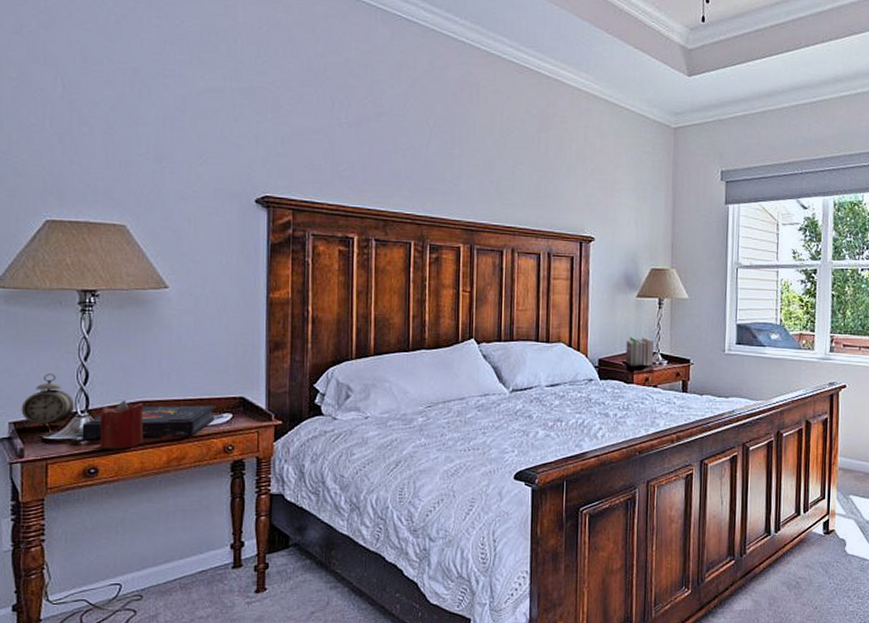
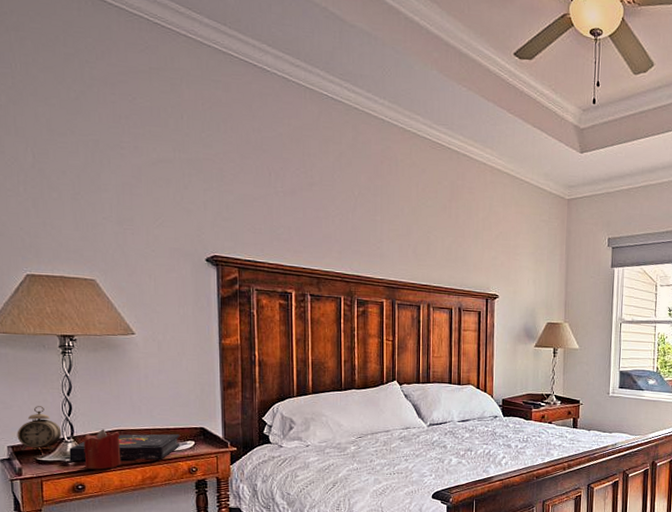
books: present [625,335,654,367] -> none [525,380,549,406]

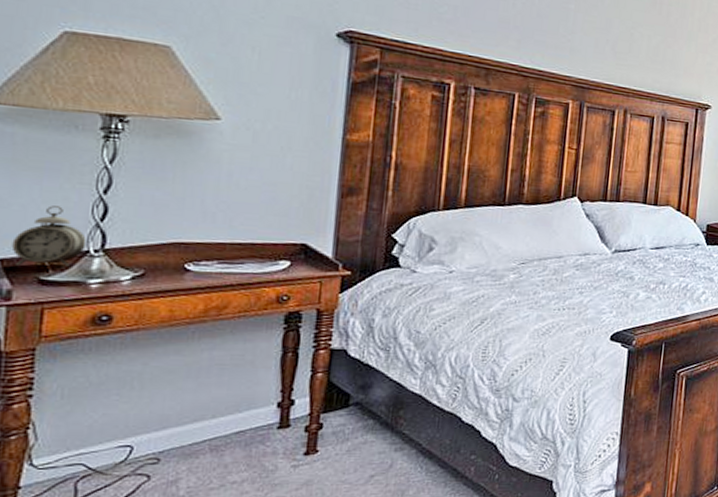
book: present [69,434,180,462] -> none [93,249,270,284]
candle: present [83,429,121,470] -> none [116,241,179,295]

